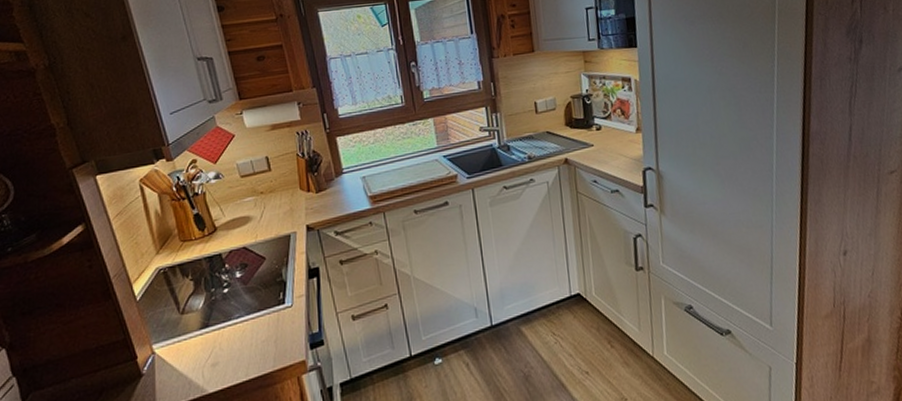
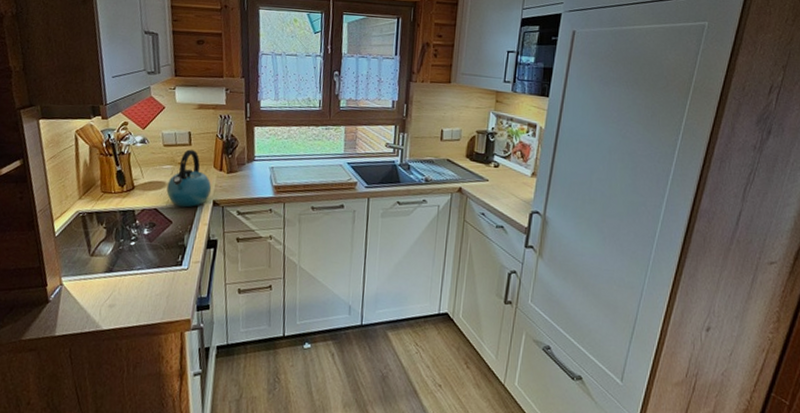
kettle: none [252,175,303,240] -> present [166,149,212,208]

